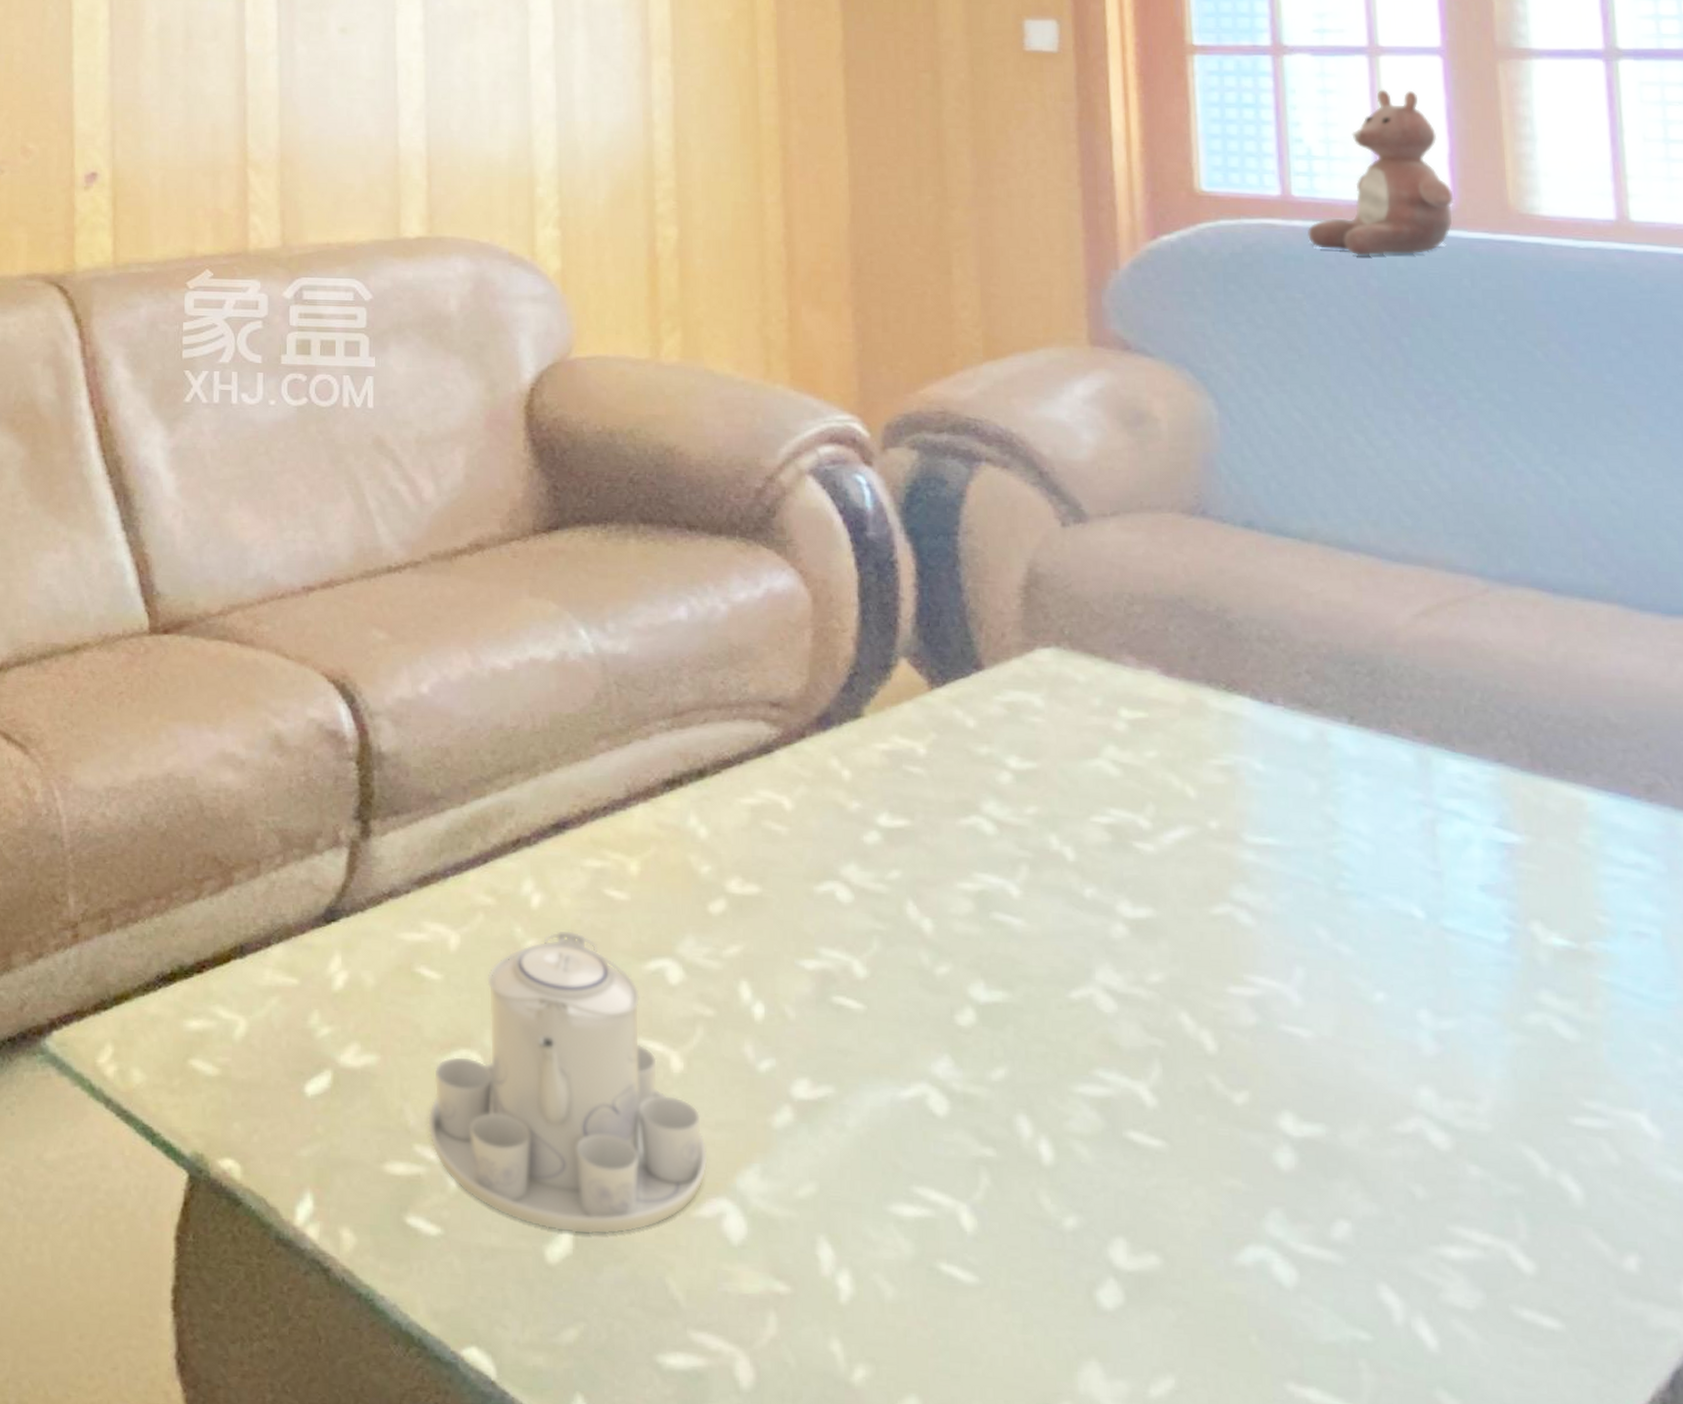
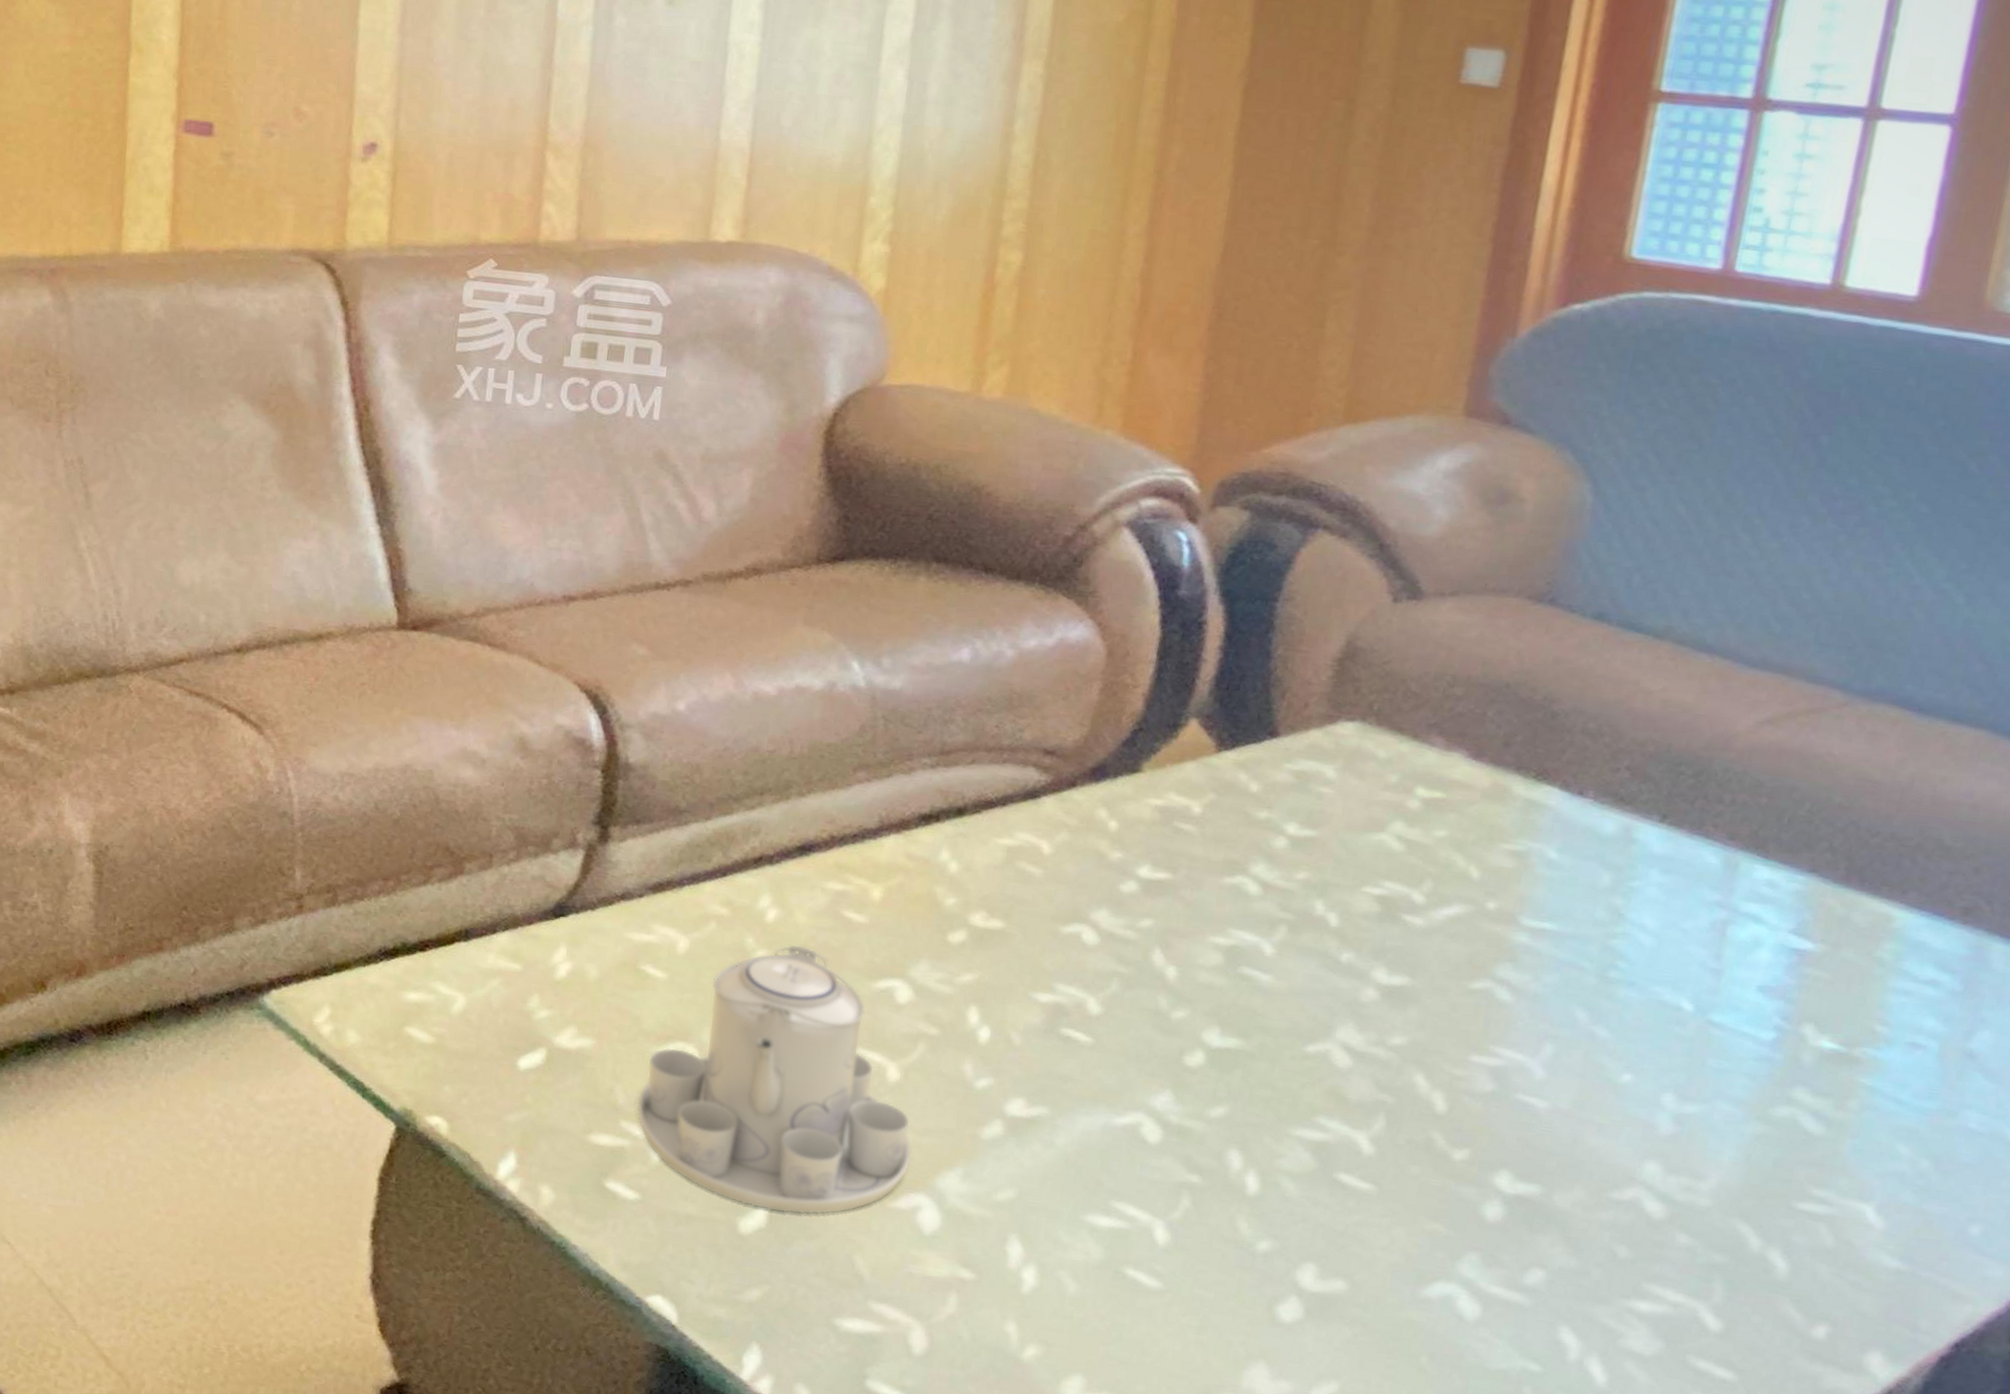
stuffed animal: present [1307,88,1454,256] -> none [1740,157,1924,347]

